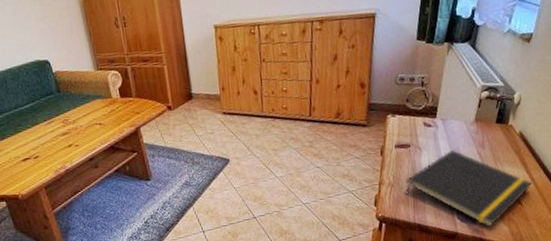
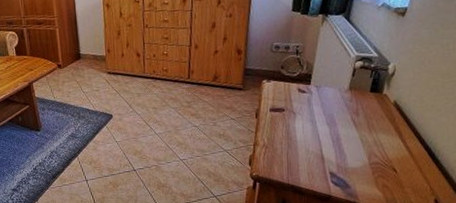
notepad: present [405,149,532,227] -> none [279,115,407,192]

